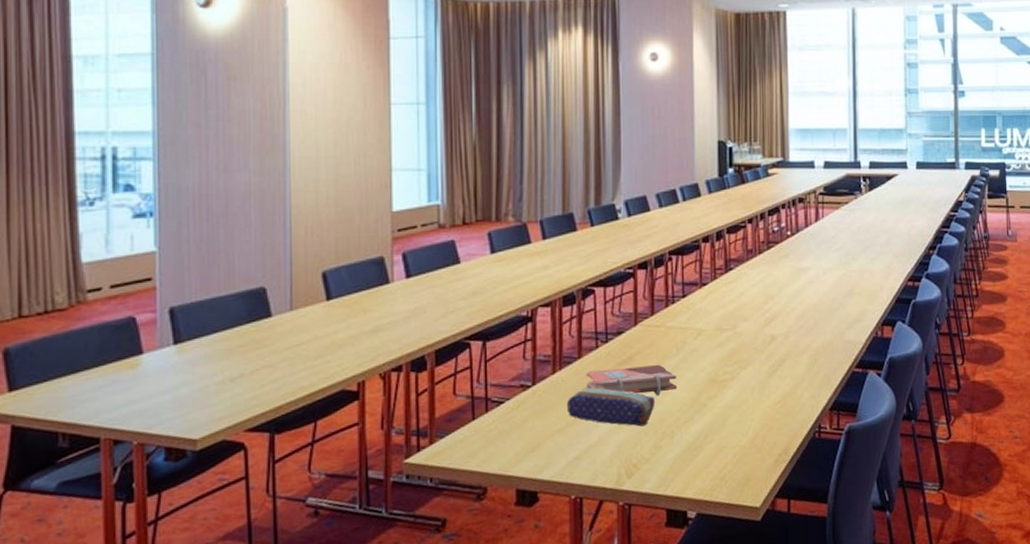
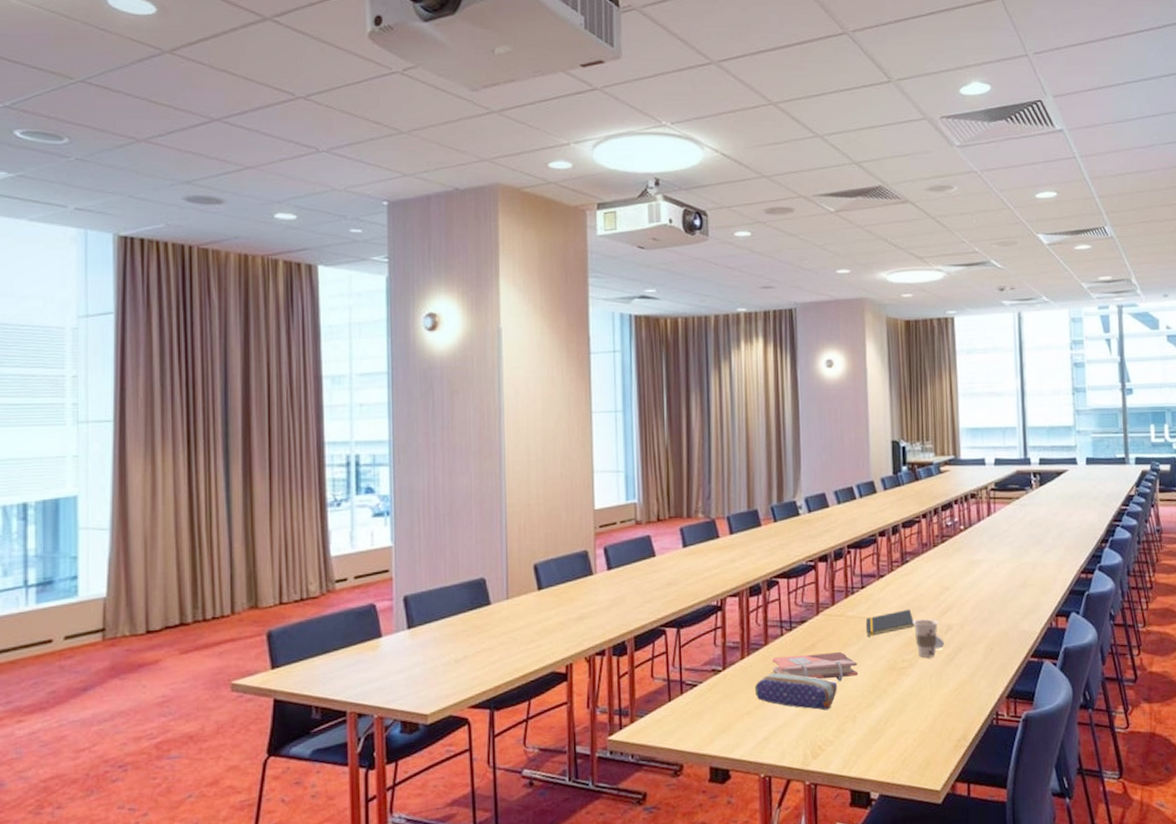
notepad: none [686,318,738,348] -> present [865,609,915,637]
cup: none [735,329,767,370] -> present [912,619,944,658]

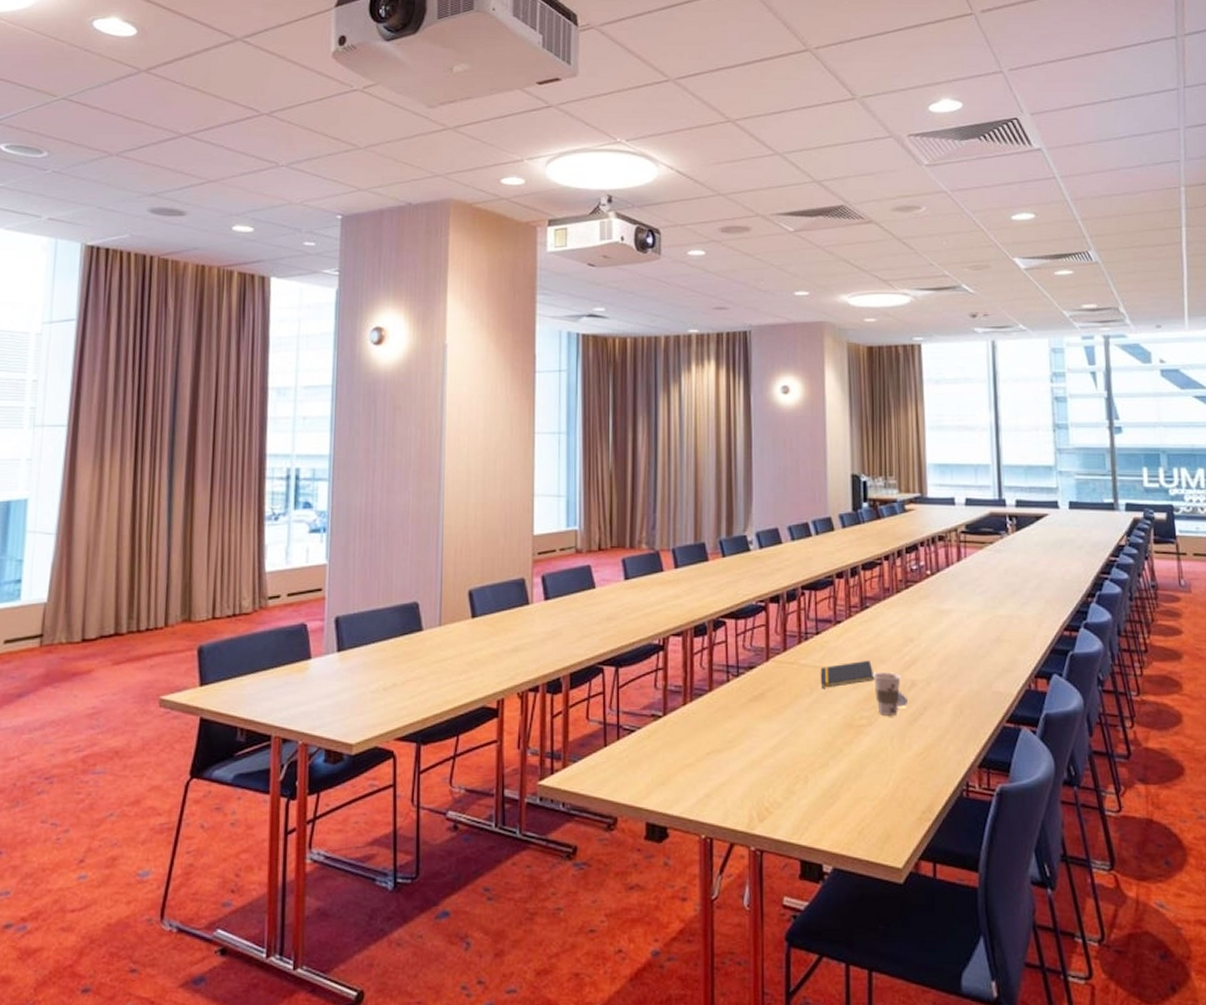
pencil case: present [754,672,837,711] -> none [697,721,787,768]
phonebook: present [772,651,859,681] -> none [717,703,812,736]

